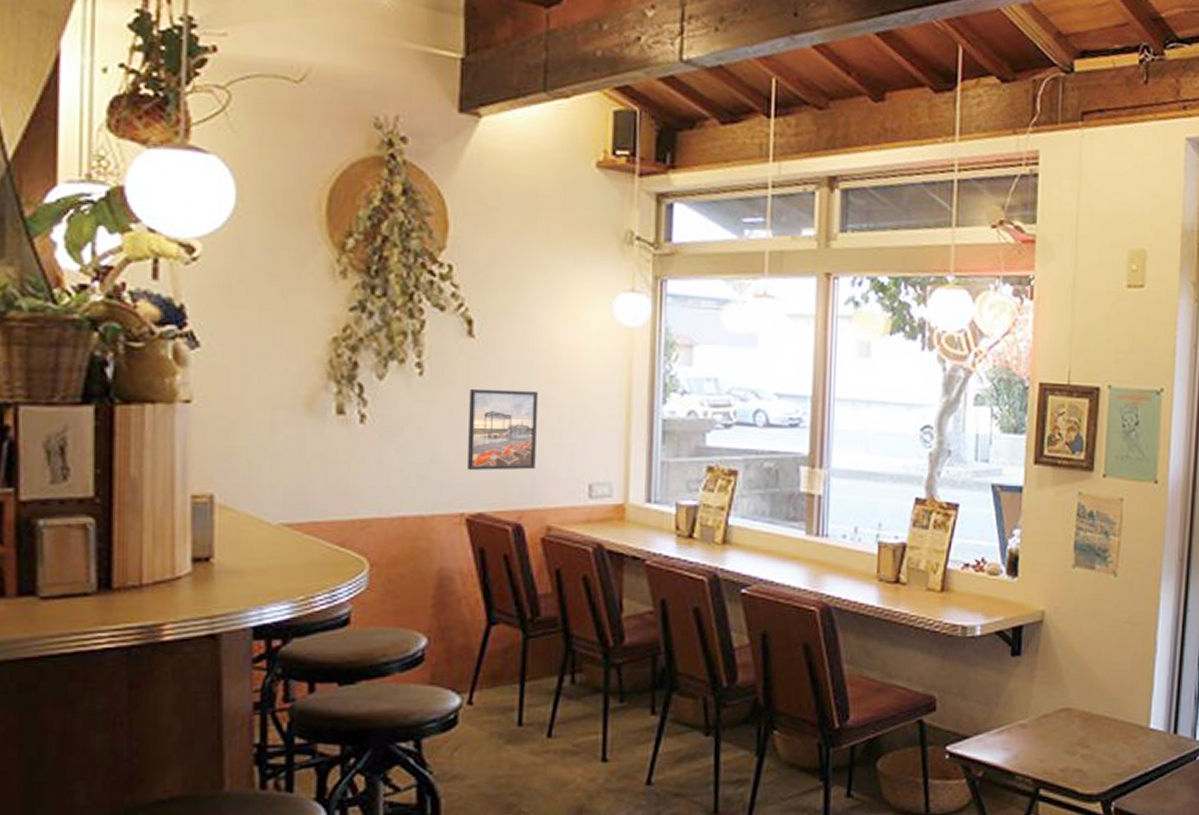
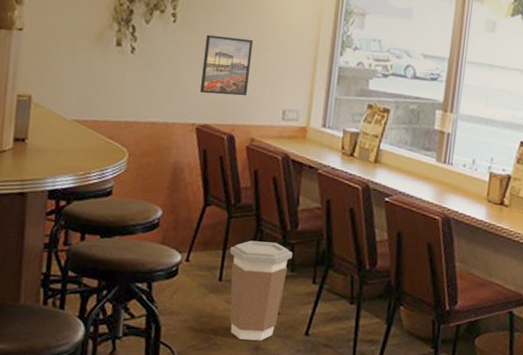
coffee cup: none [529,665,619,802] -> present [229,240,293,341]

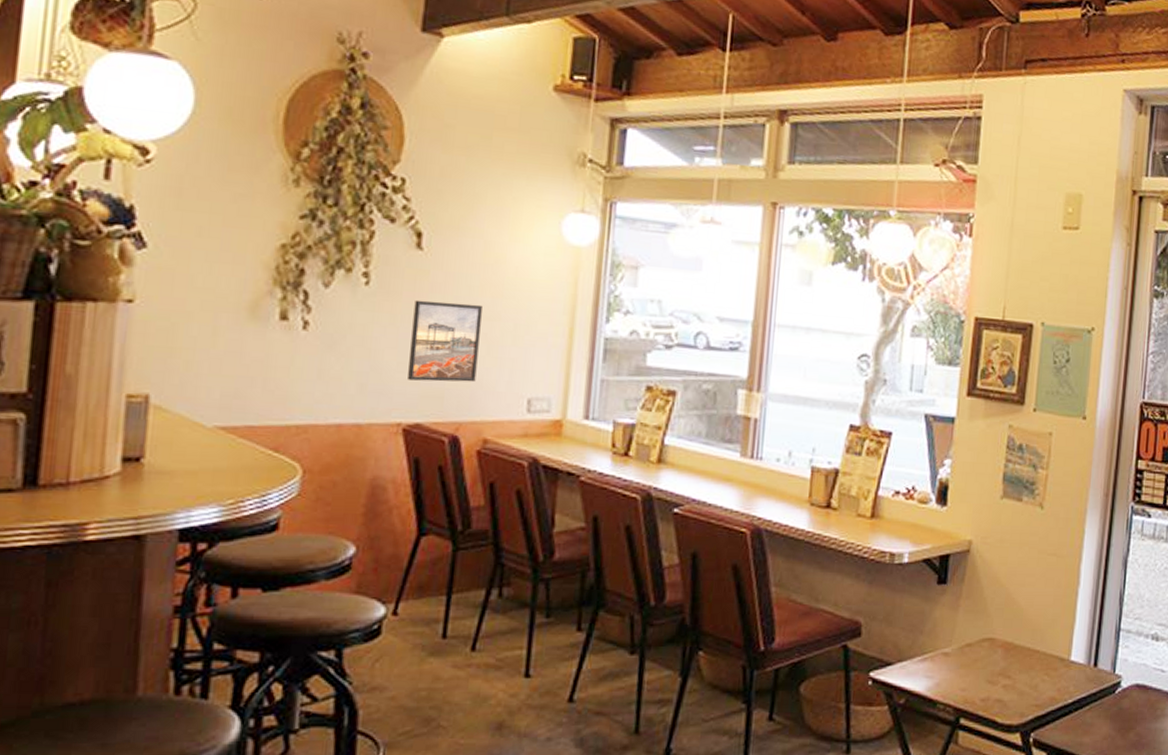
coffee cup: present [229,240,293,341] -> none [456,579,547,716]

